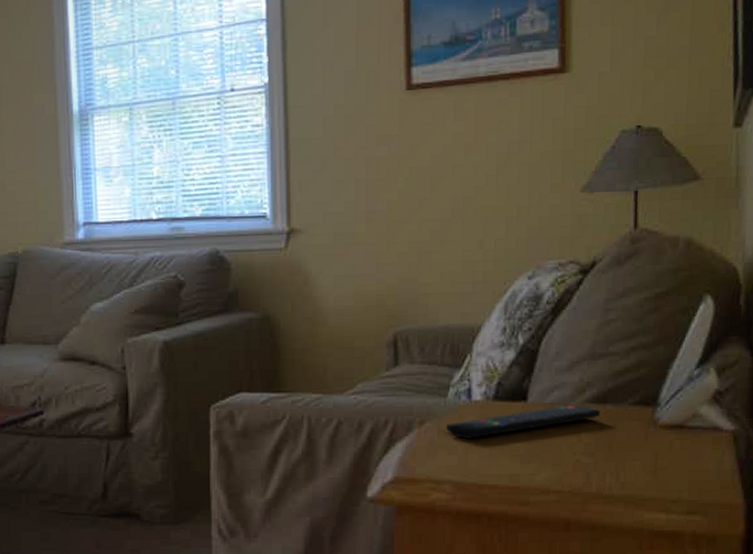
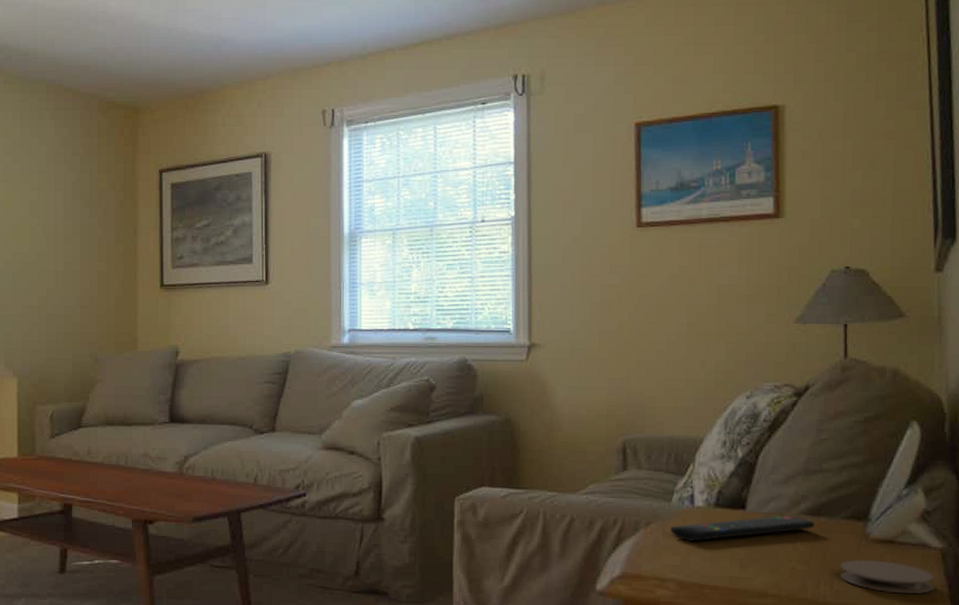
coaster: none [627,447,726,481] -> present [840,559,935,594]

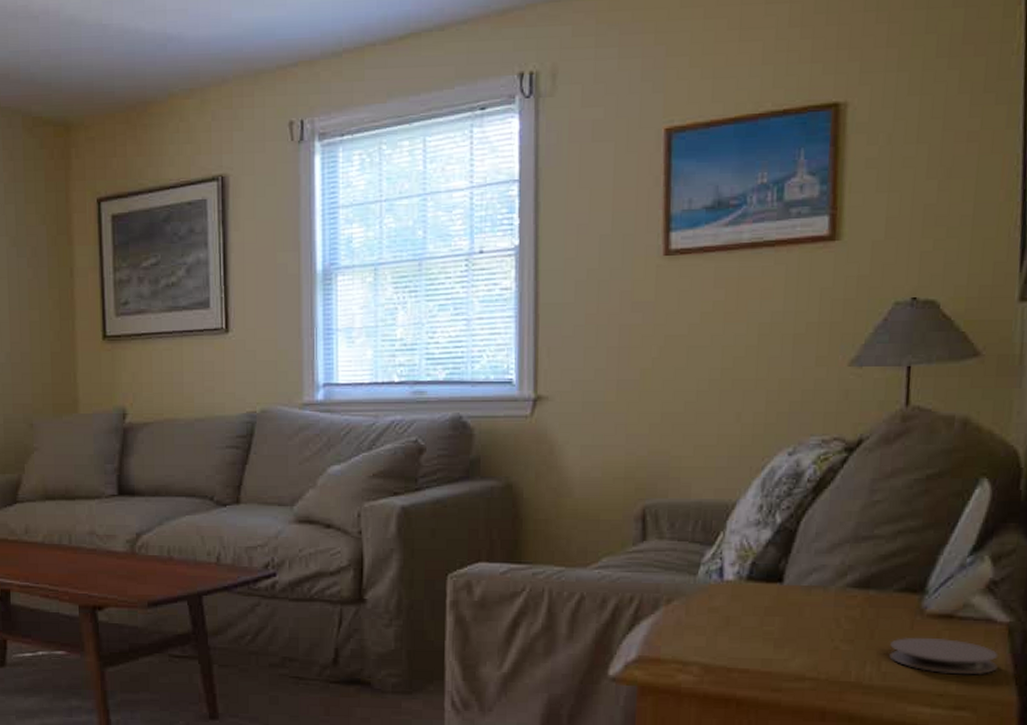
remote control: present [670,515,815,541] -> none [695,589,863,620]

